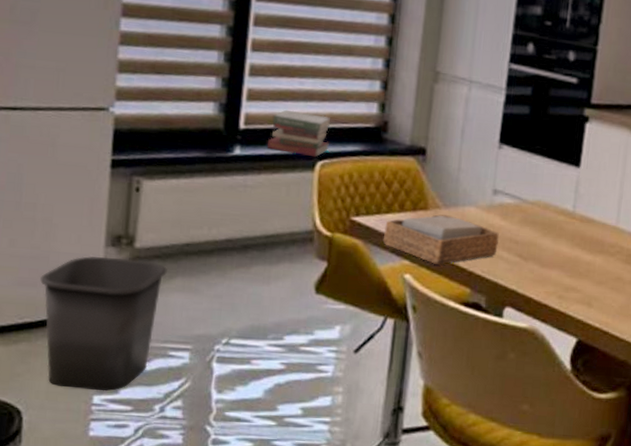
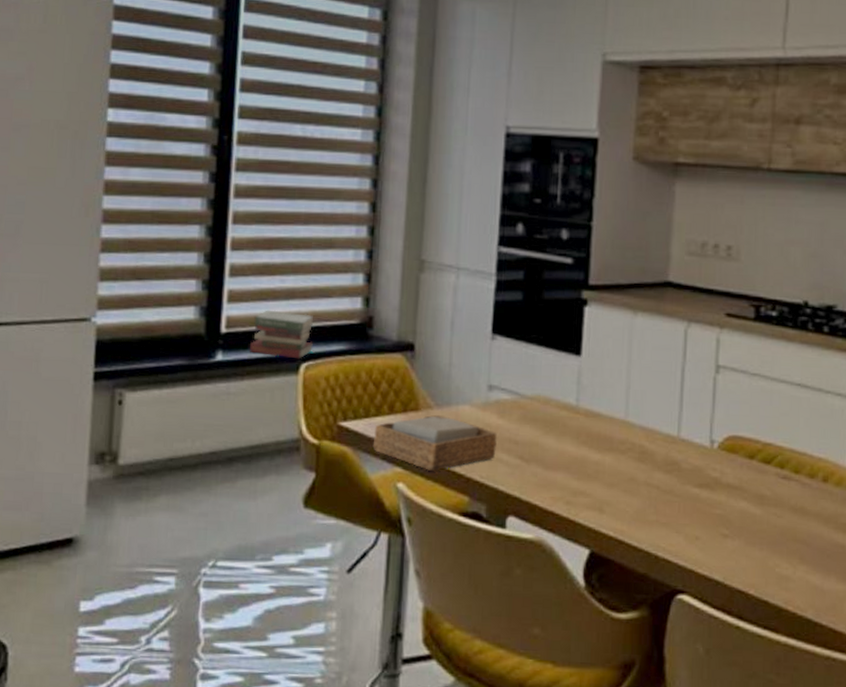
waste bin: present [40,256,167,391] -> none [25,475,151,622]

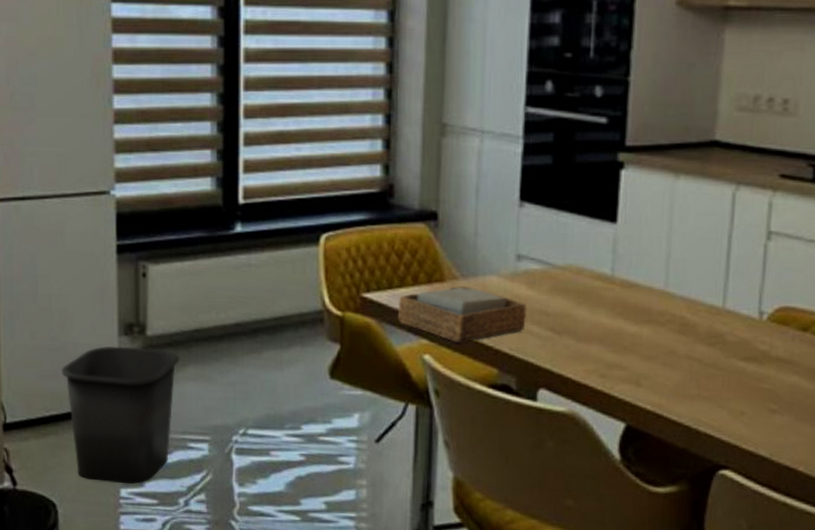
waste bin: none [25,475,151,622] -> present [62,346,179,484]
books: present [249,310,314,359] -> none [268,179,332,230]

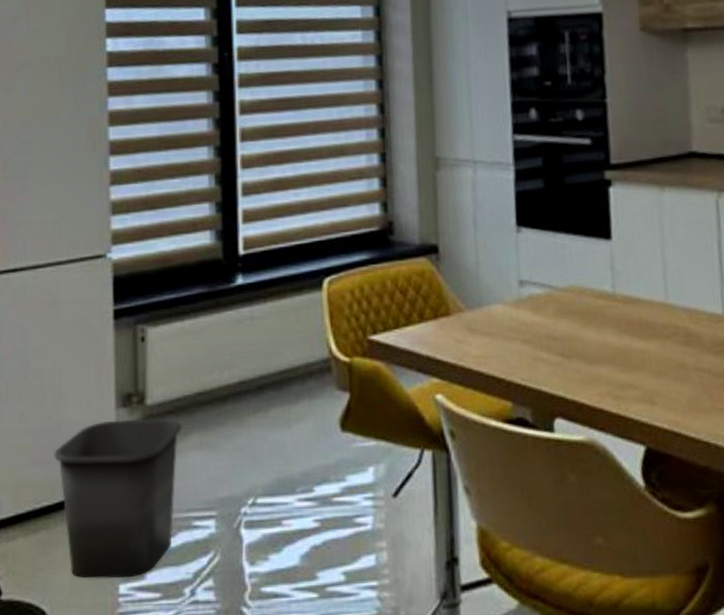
napkin holder: present [397,285,528,343] -> none [406,317,535,378]

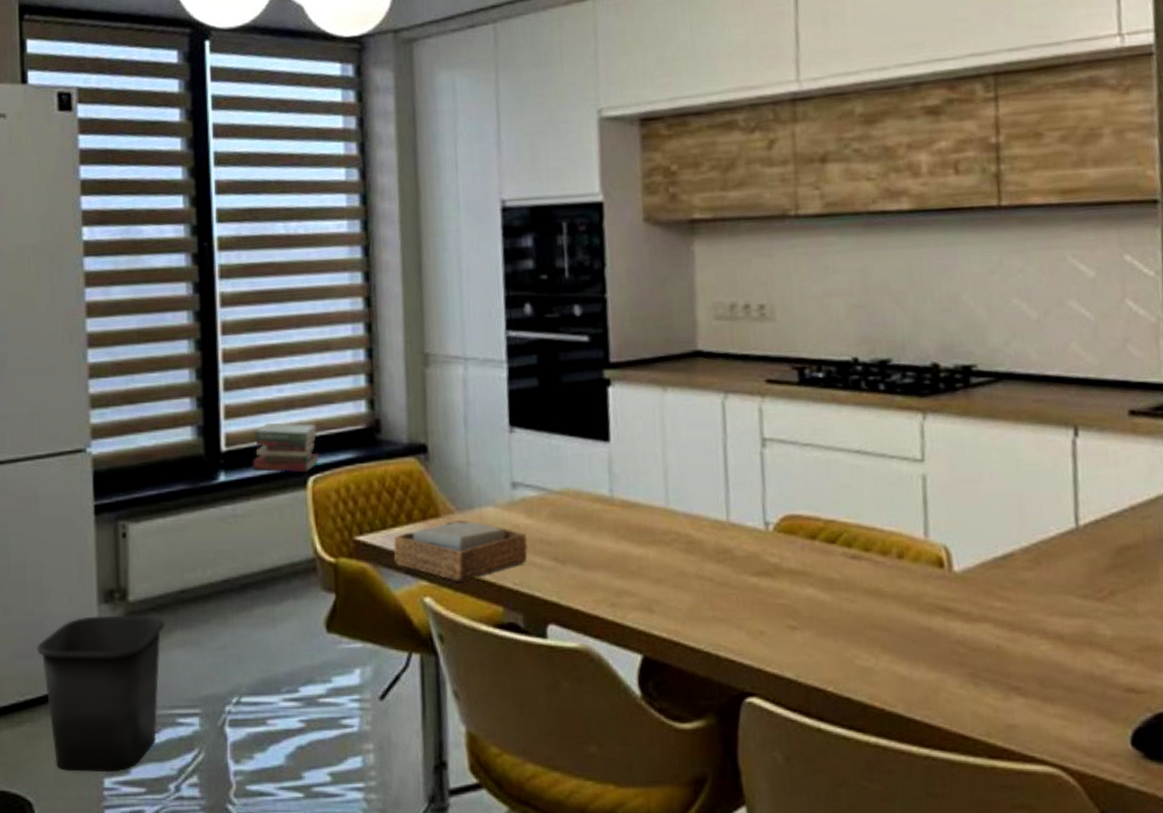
books: none [269,225,334,274] -> present [252,422,319,473]
napkin holder: none [406,317,535,378] -> present [393,519,528,581]

